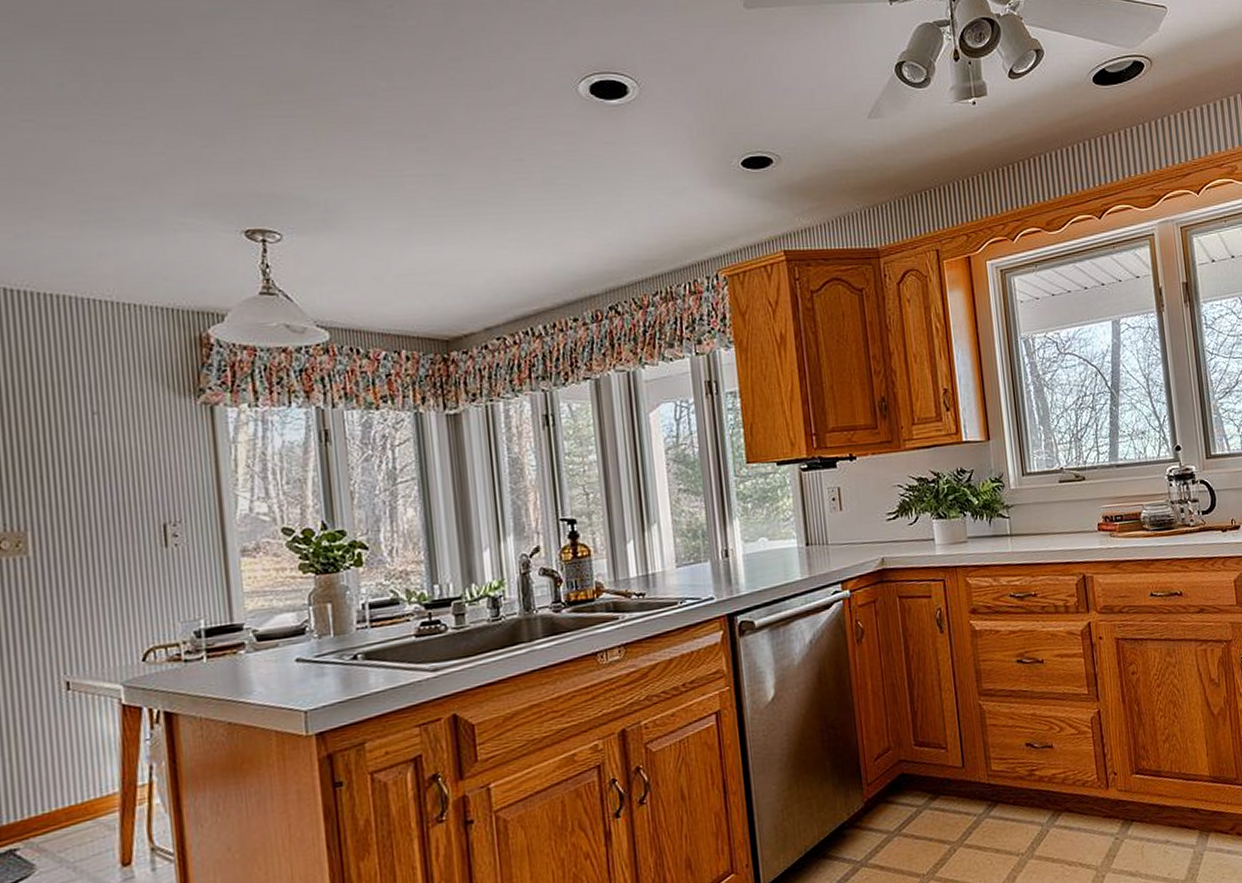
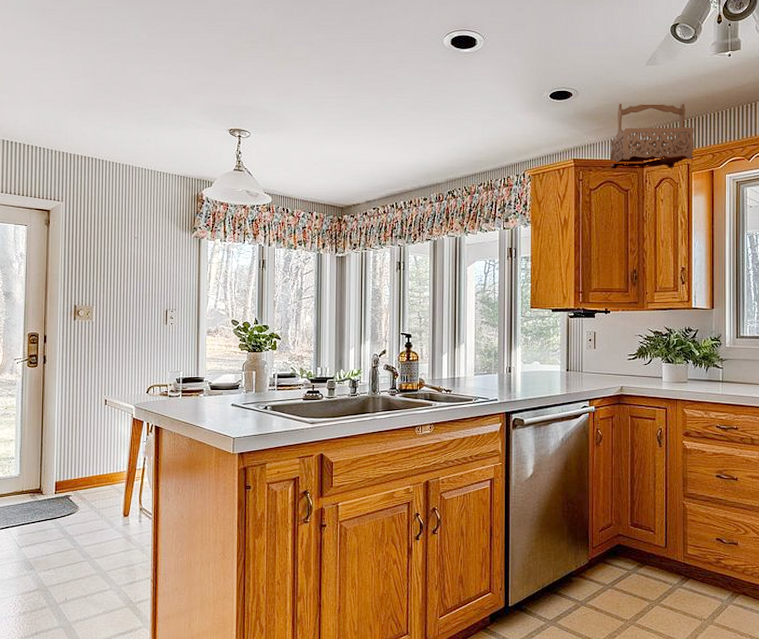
decorative basket: none [832,166,943,262] -> present [610,102,694,169]

